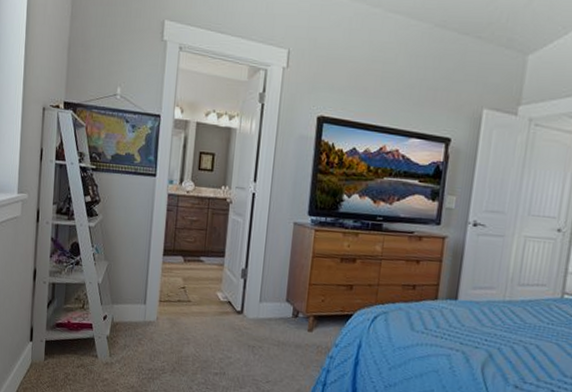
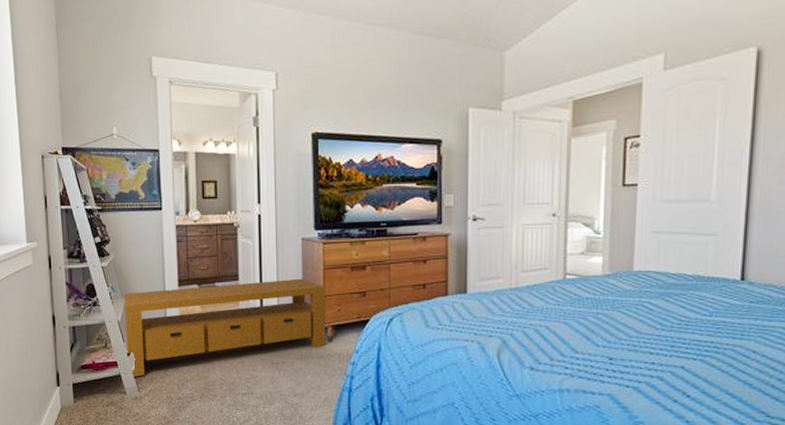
tv stand: none [104,256,311,342] -> present [124,278,325,377]

